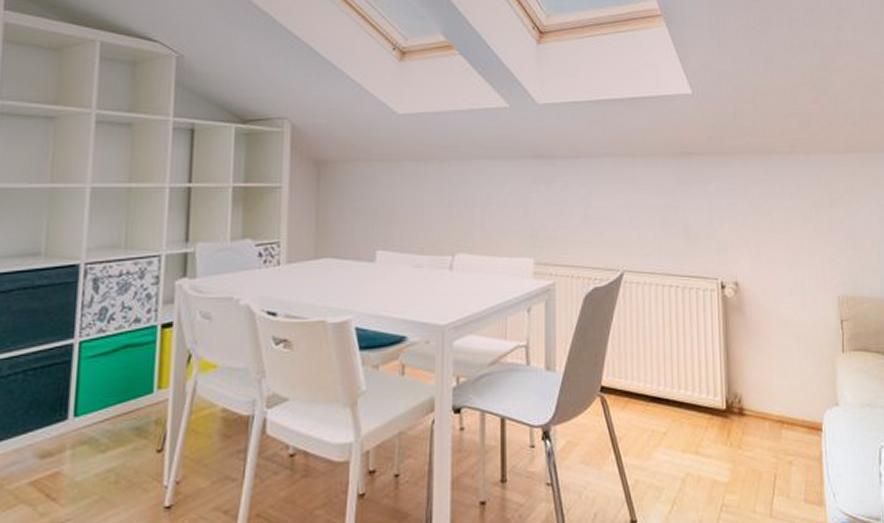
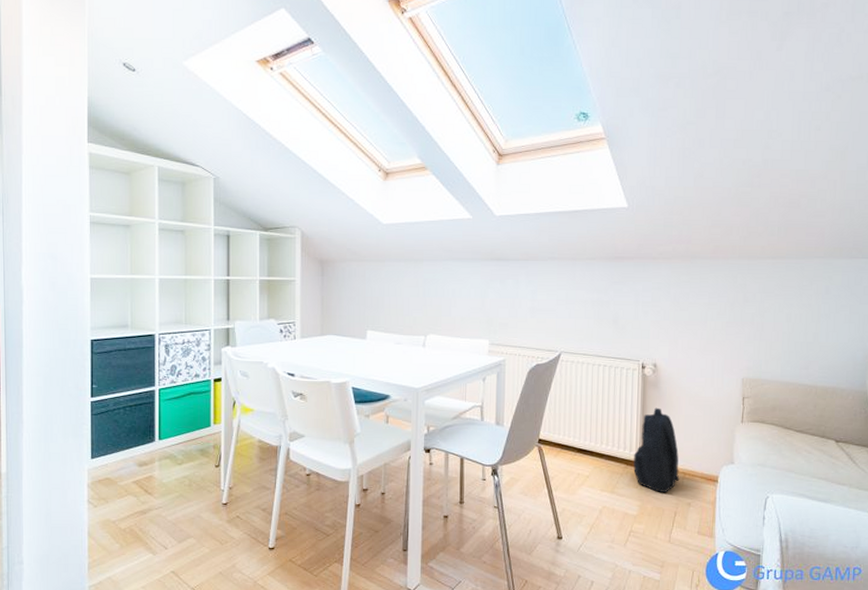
backpack: none [720,337,777,450] -> present [633,407,680,493]

